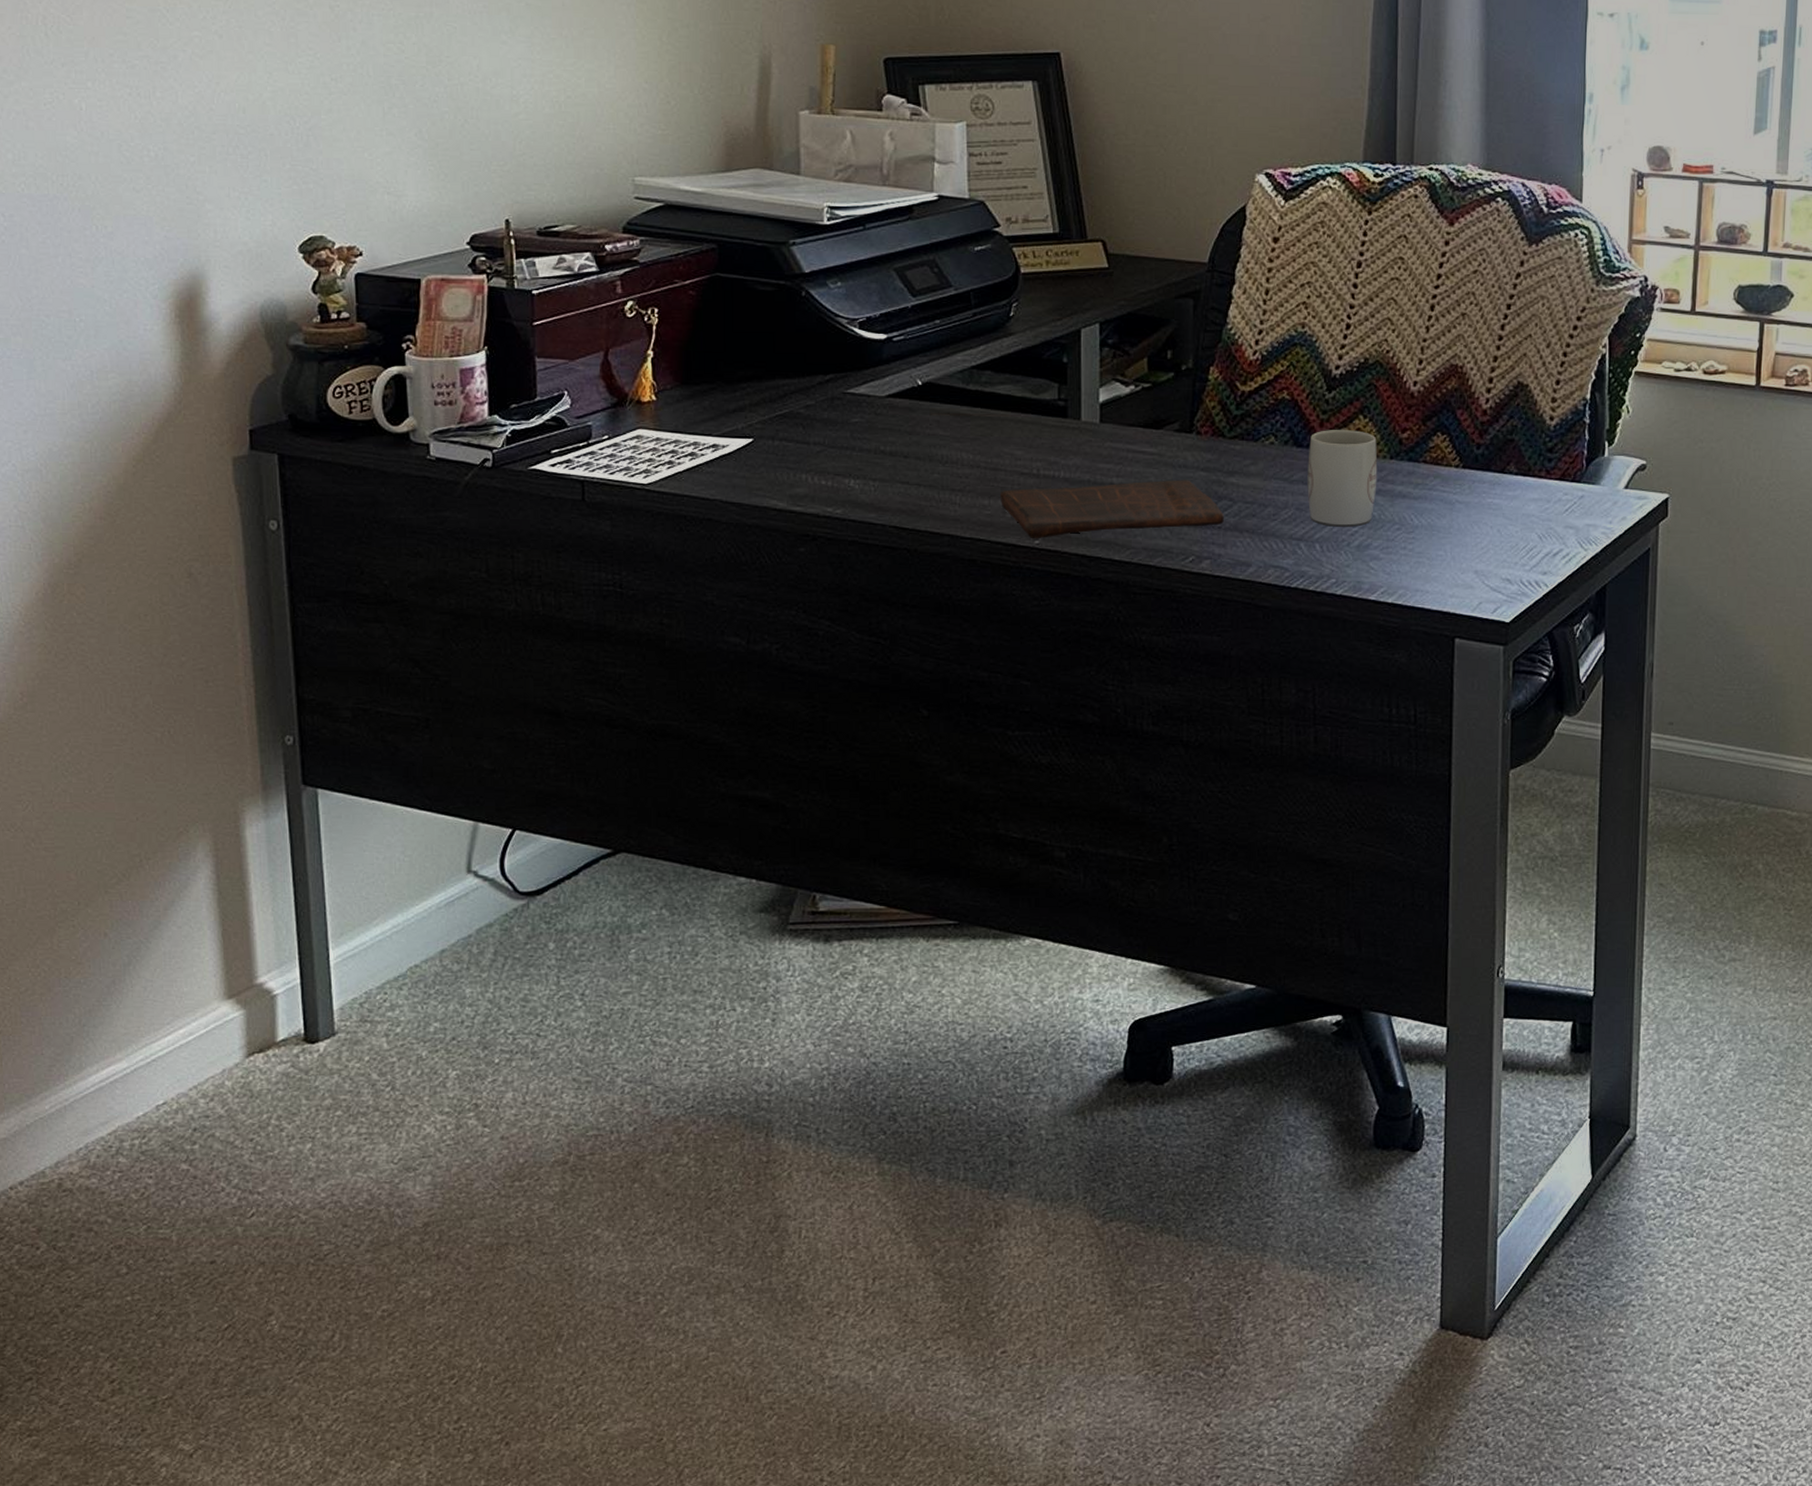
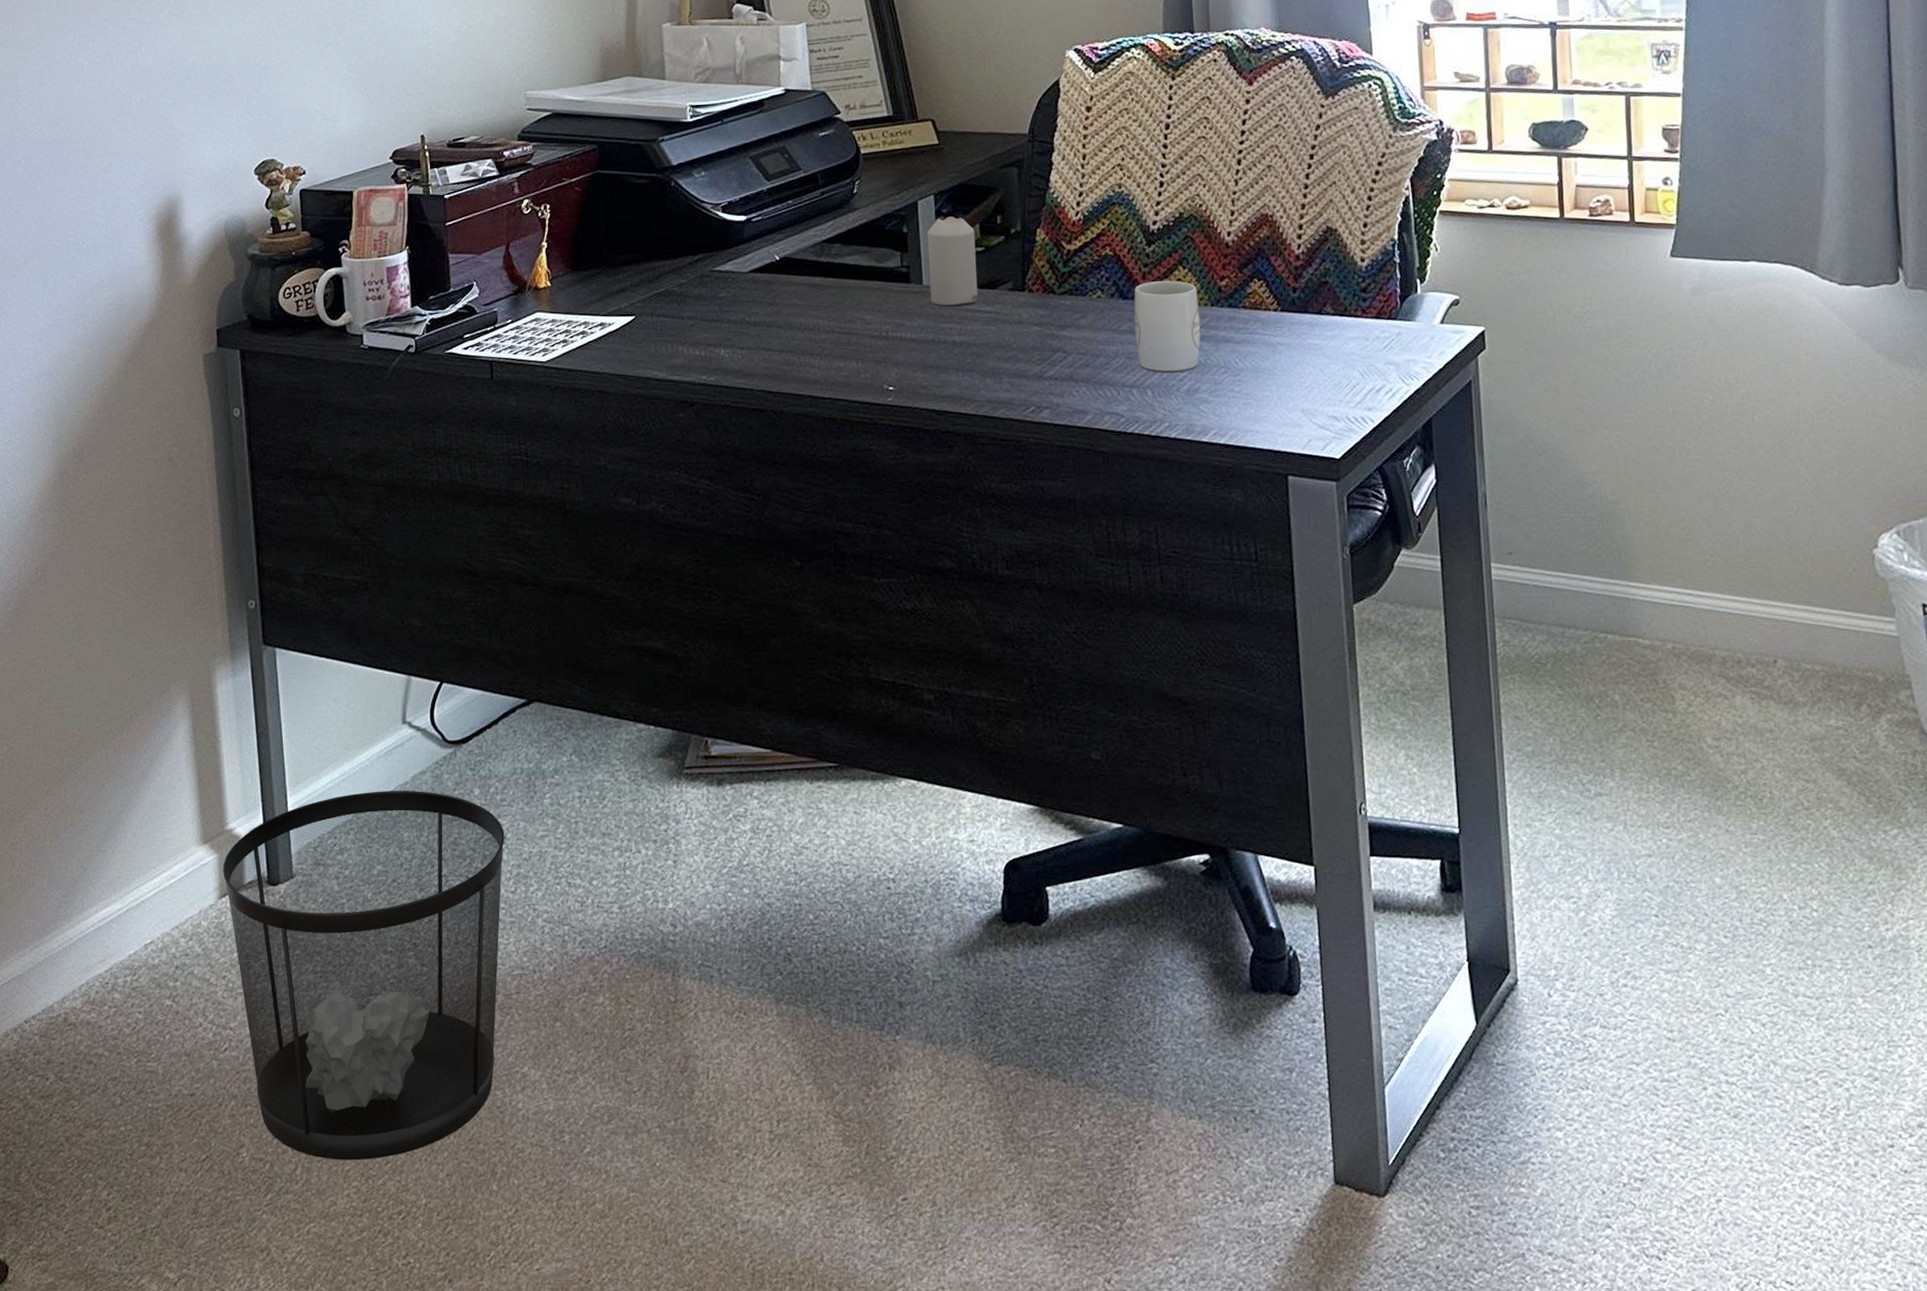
waste bin: none [250,944,582,1326] -> present [222,791,505,1161]
wallet: present [999,479,1224,540] -> none [853,335,1060,397]
candle: none [1088,348,1142,446] -> present [927,217,978,307]

